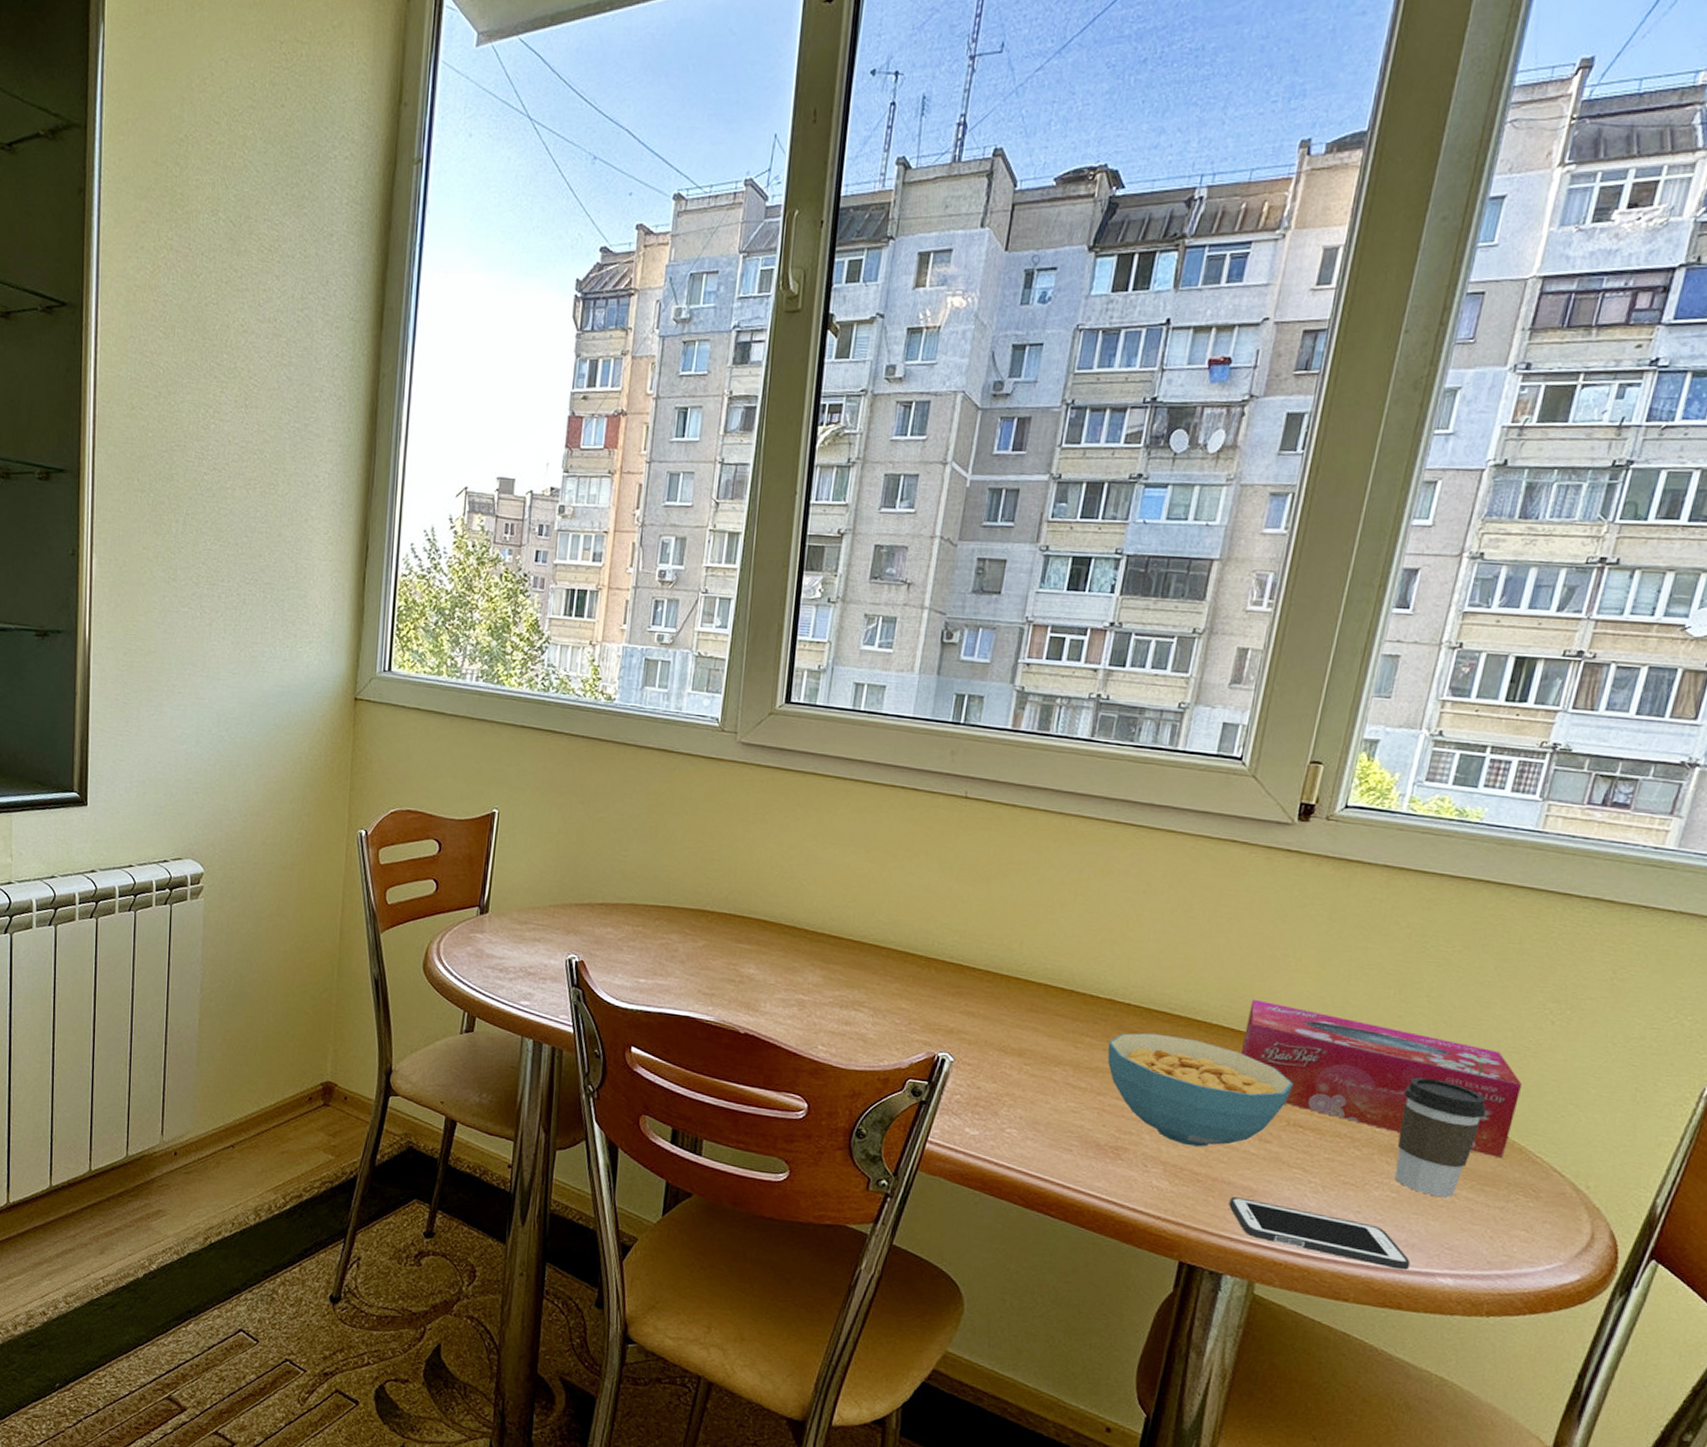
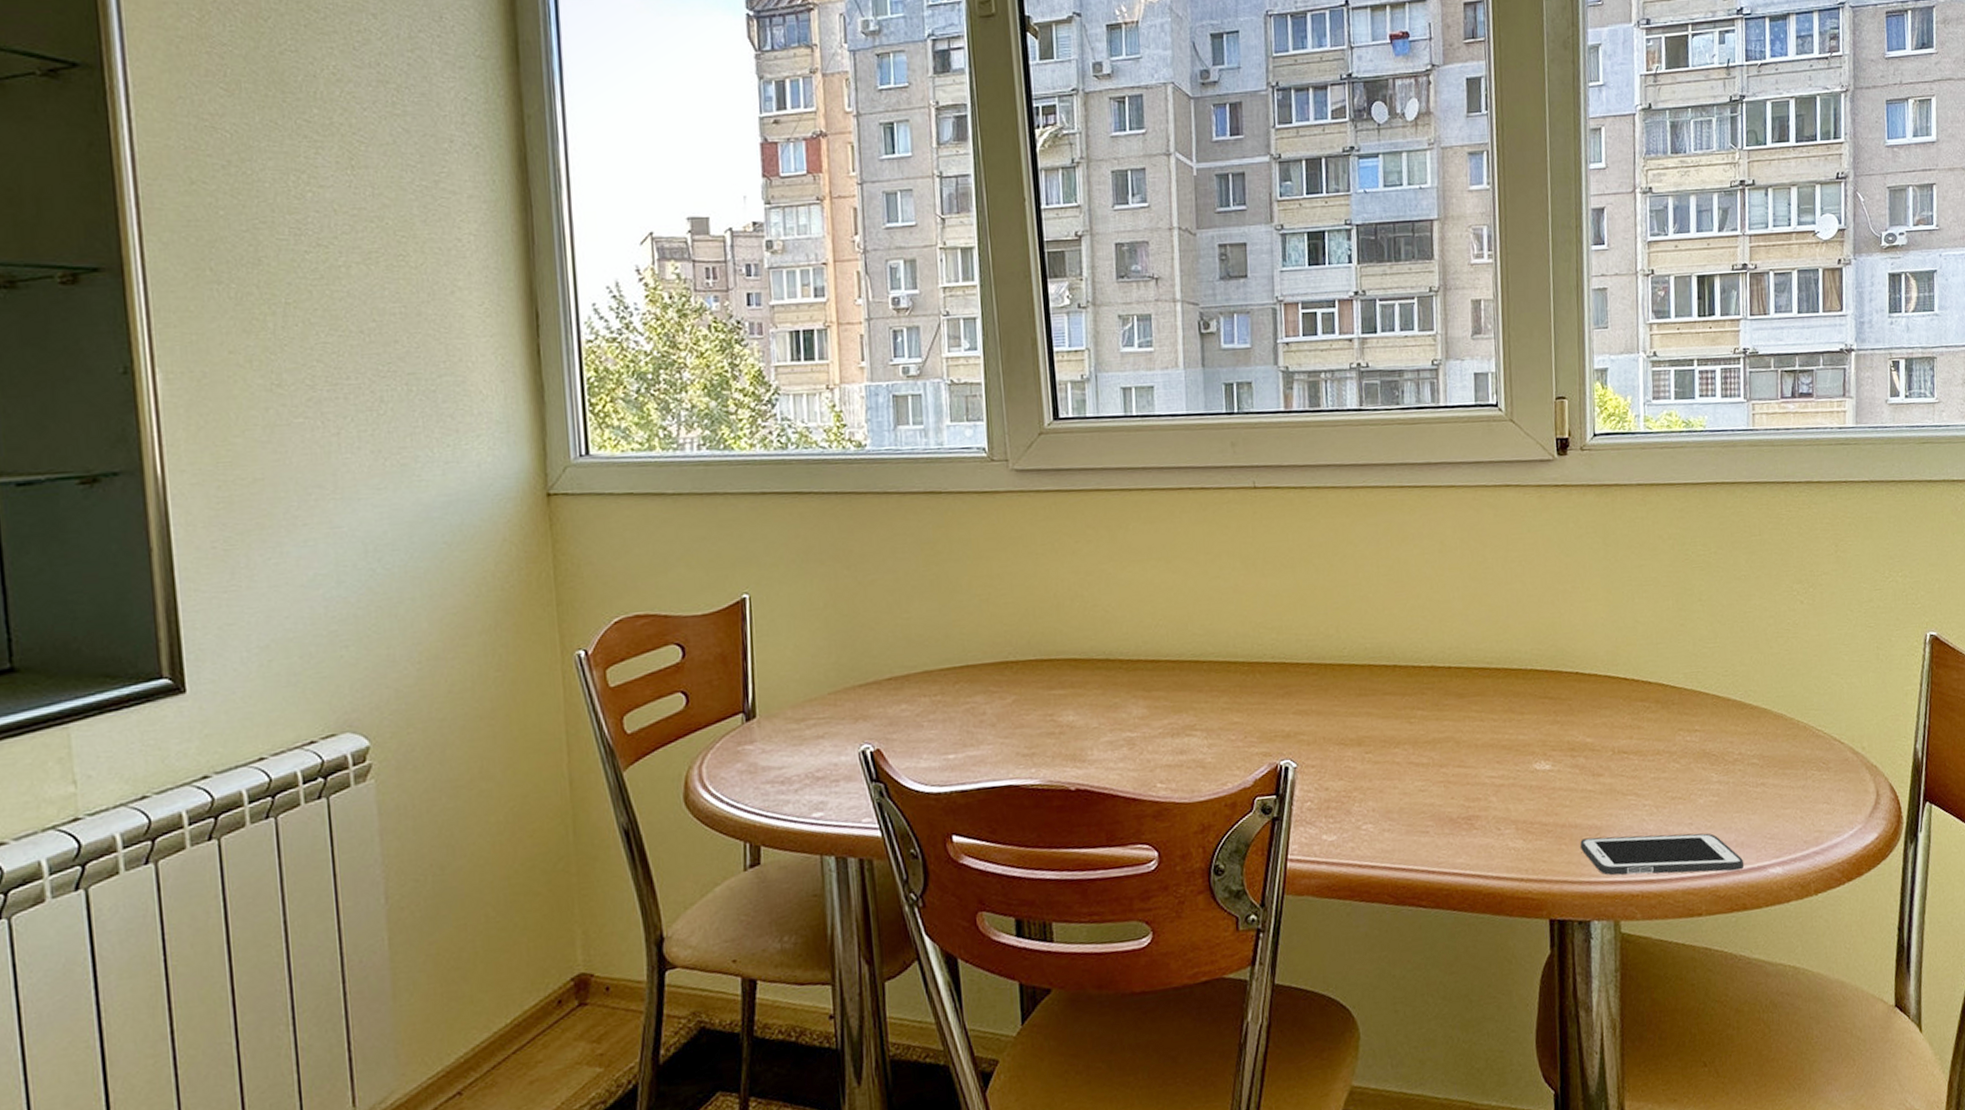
cereal bowl: present [1107,1032,1294,1147] -> none [1439,688,1610,798]
tissue box: present [1240,999,1522,1159] -> none [1556,636,1794,740]
coffee cup: present [1394,1077,1487,1198] -> none [1701,677,1771,791]

